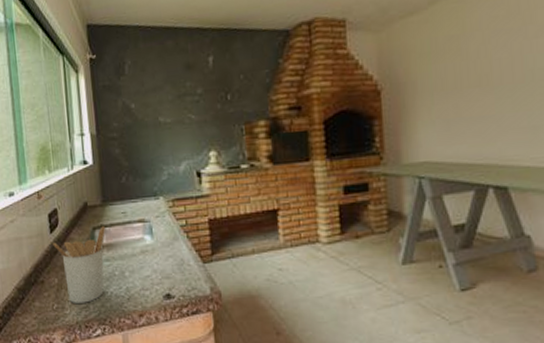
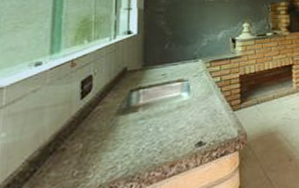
utensil holder: present [53,226,106,303] -> none [82,88,144,166]

